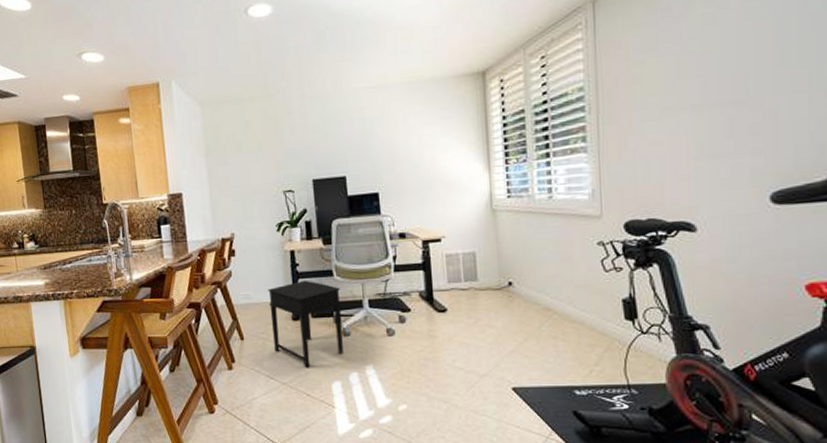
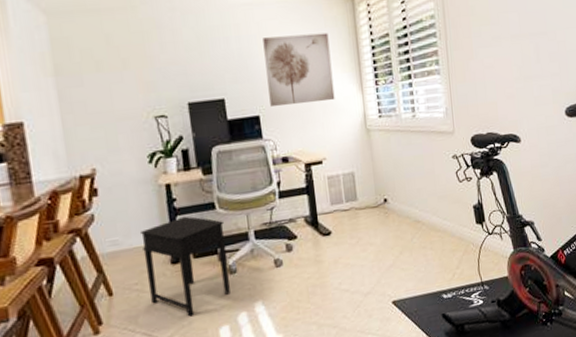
wall art: none [385,111,458,184] -> present [263,32,335,106]

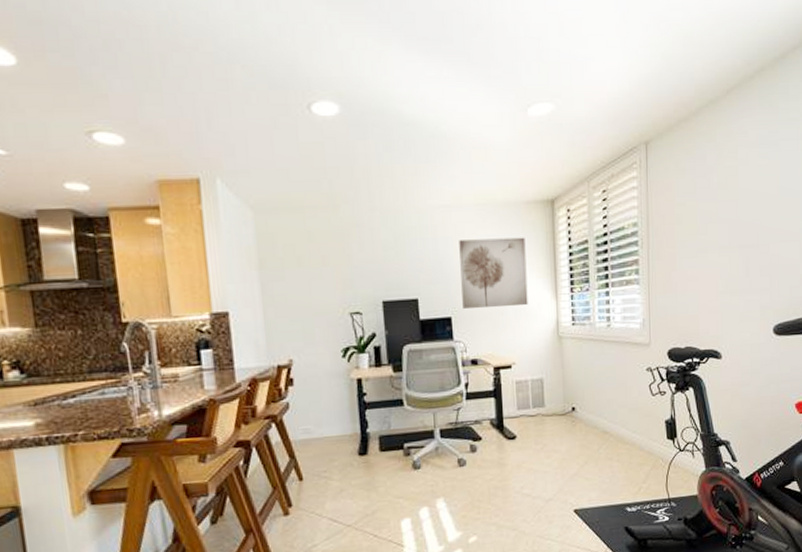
side table: present [141,216,230,317] -> none [331,410,414,507]

